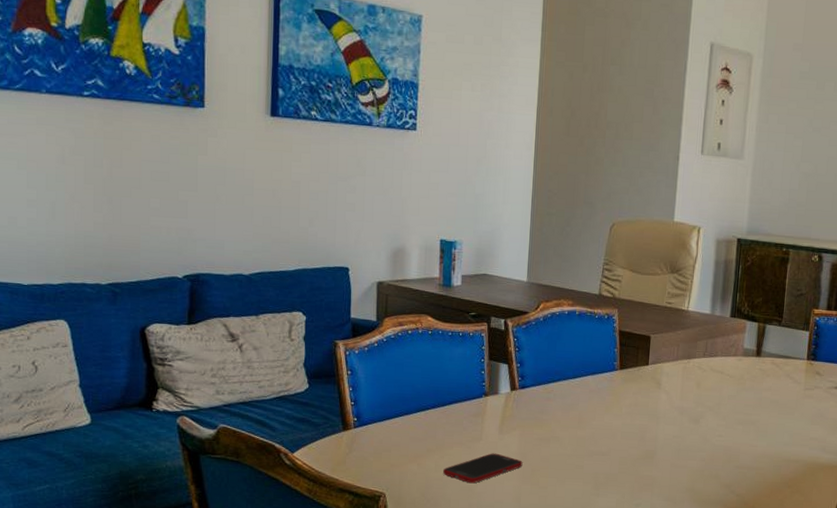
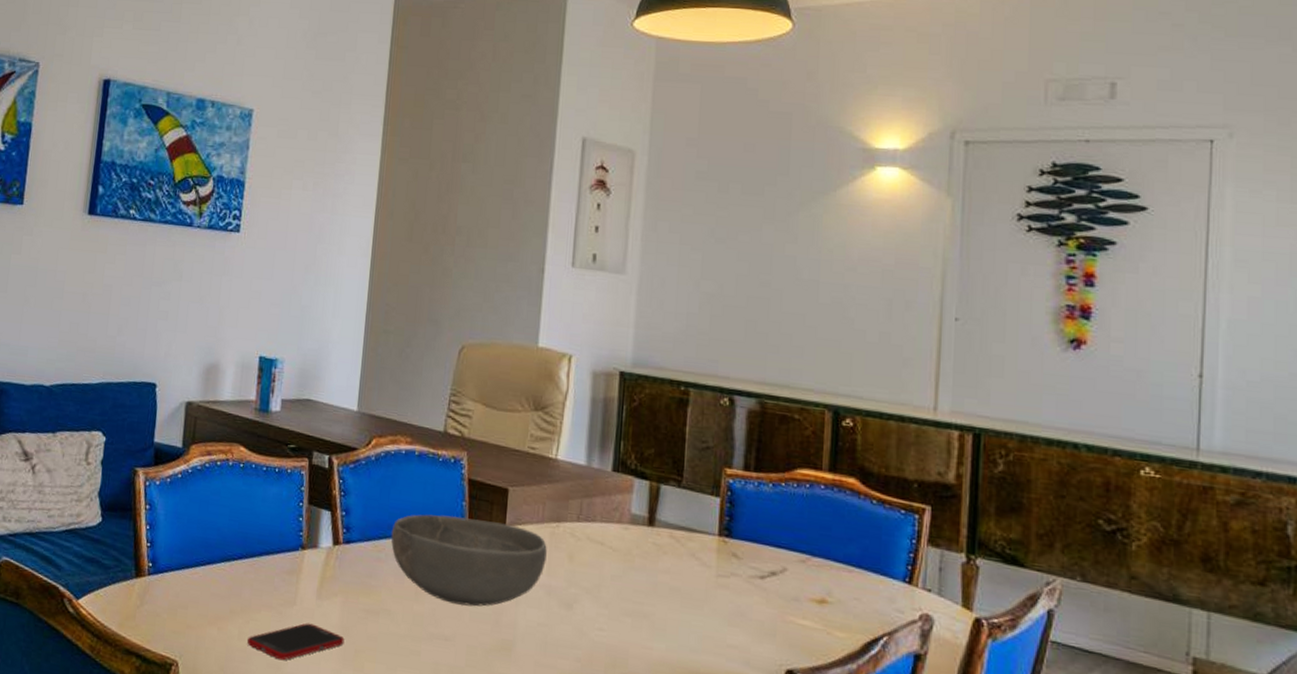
bowl: none [558,360,680,428] -> present [390,514,547,607]

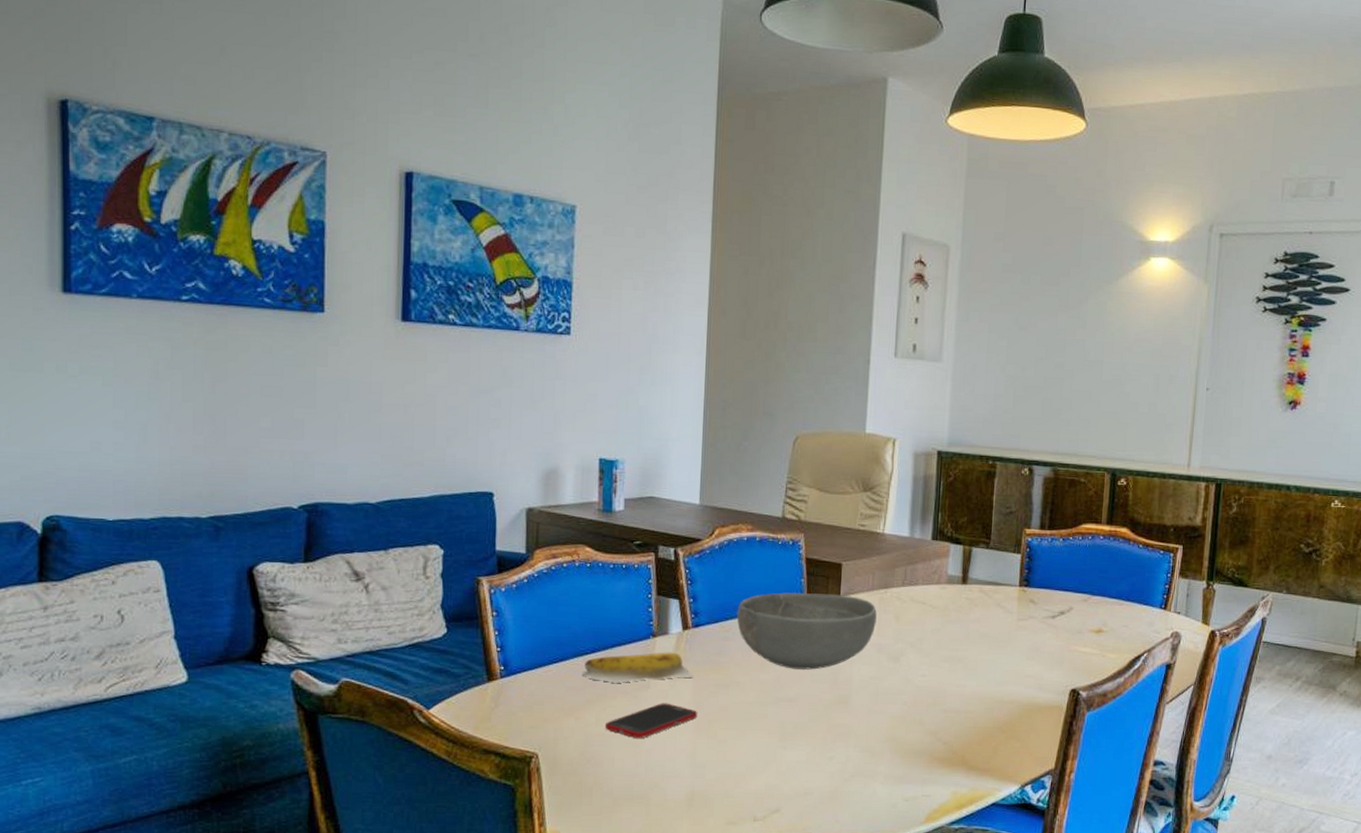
banana: none [228,564,342,599] -> present [583,652,693,684]

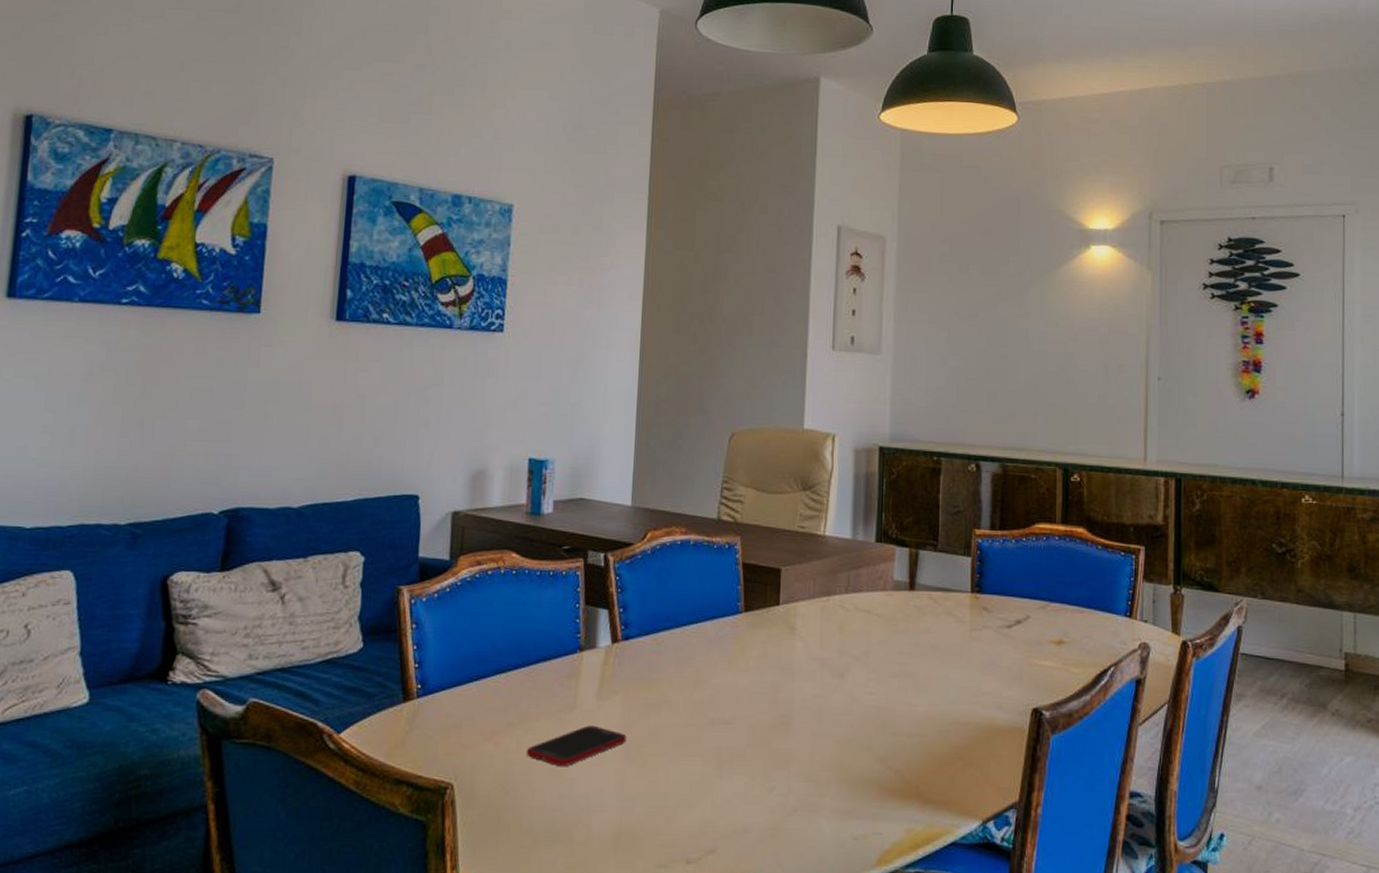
banana: present [583,652,693,684] -> none [504,668,622,704]
bowl: present [736,592,877,670] -> none [669,601,819,687]

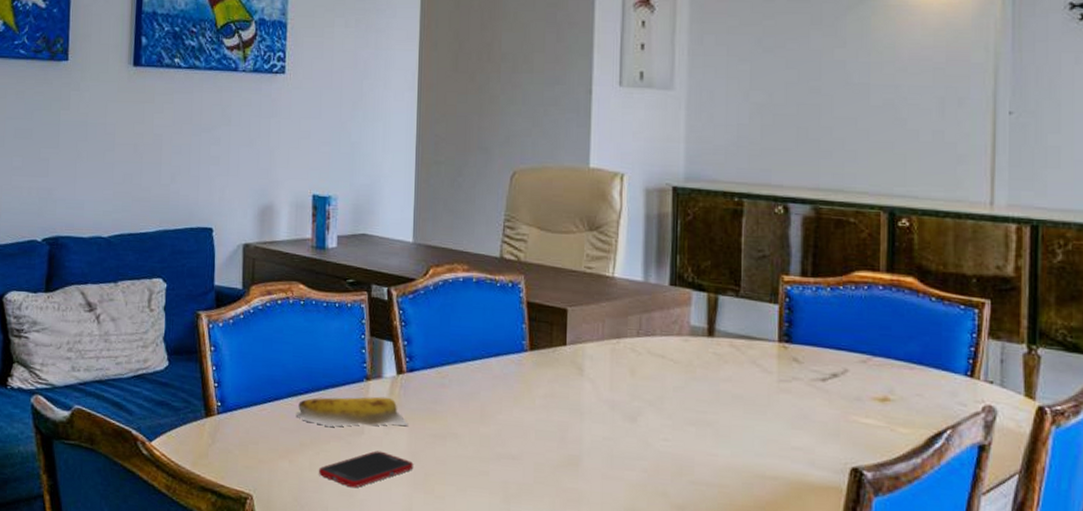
banana: none [504,668,622,704] -> present [297,396,408,428]

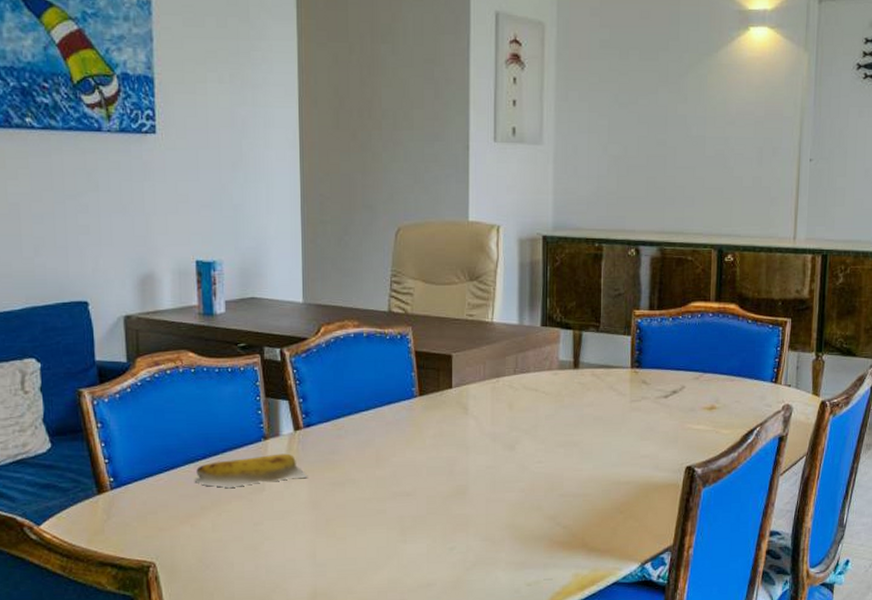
cell phone: present [319,450,414,488] -> none [222,504,315,542]

